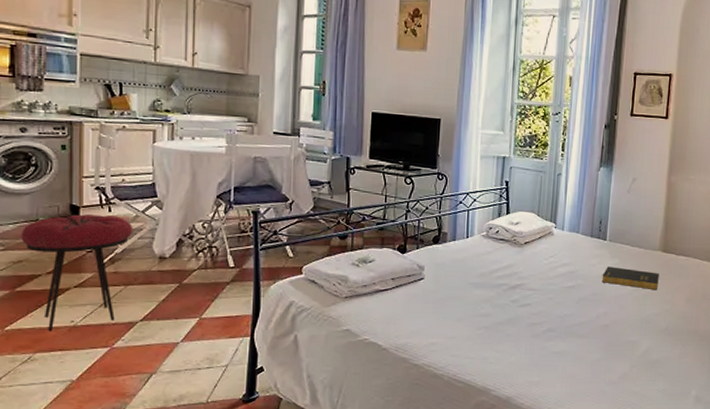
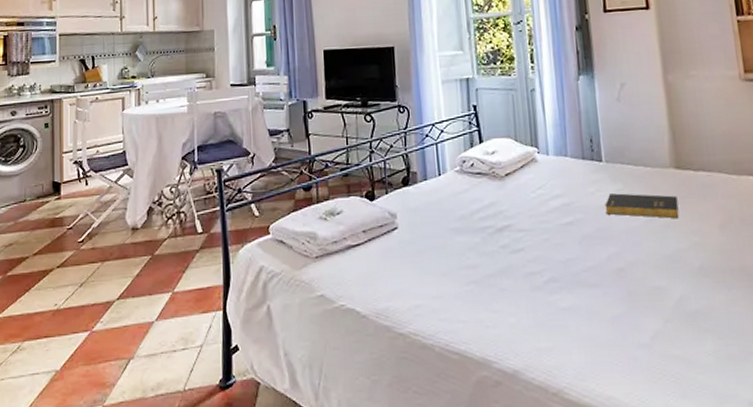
stool: present [21,214,134,332] -> none [12,189,108,318]

